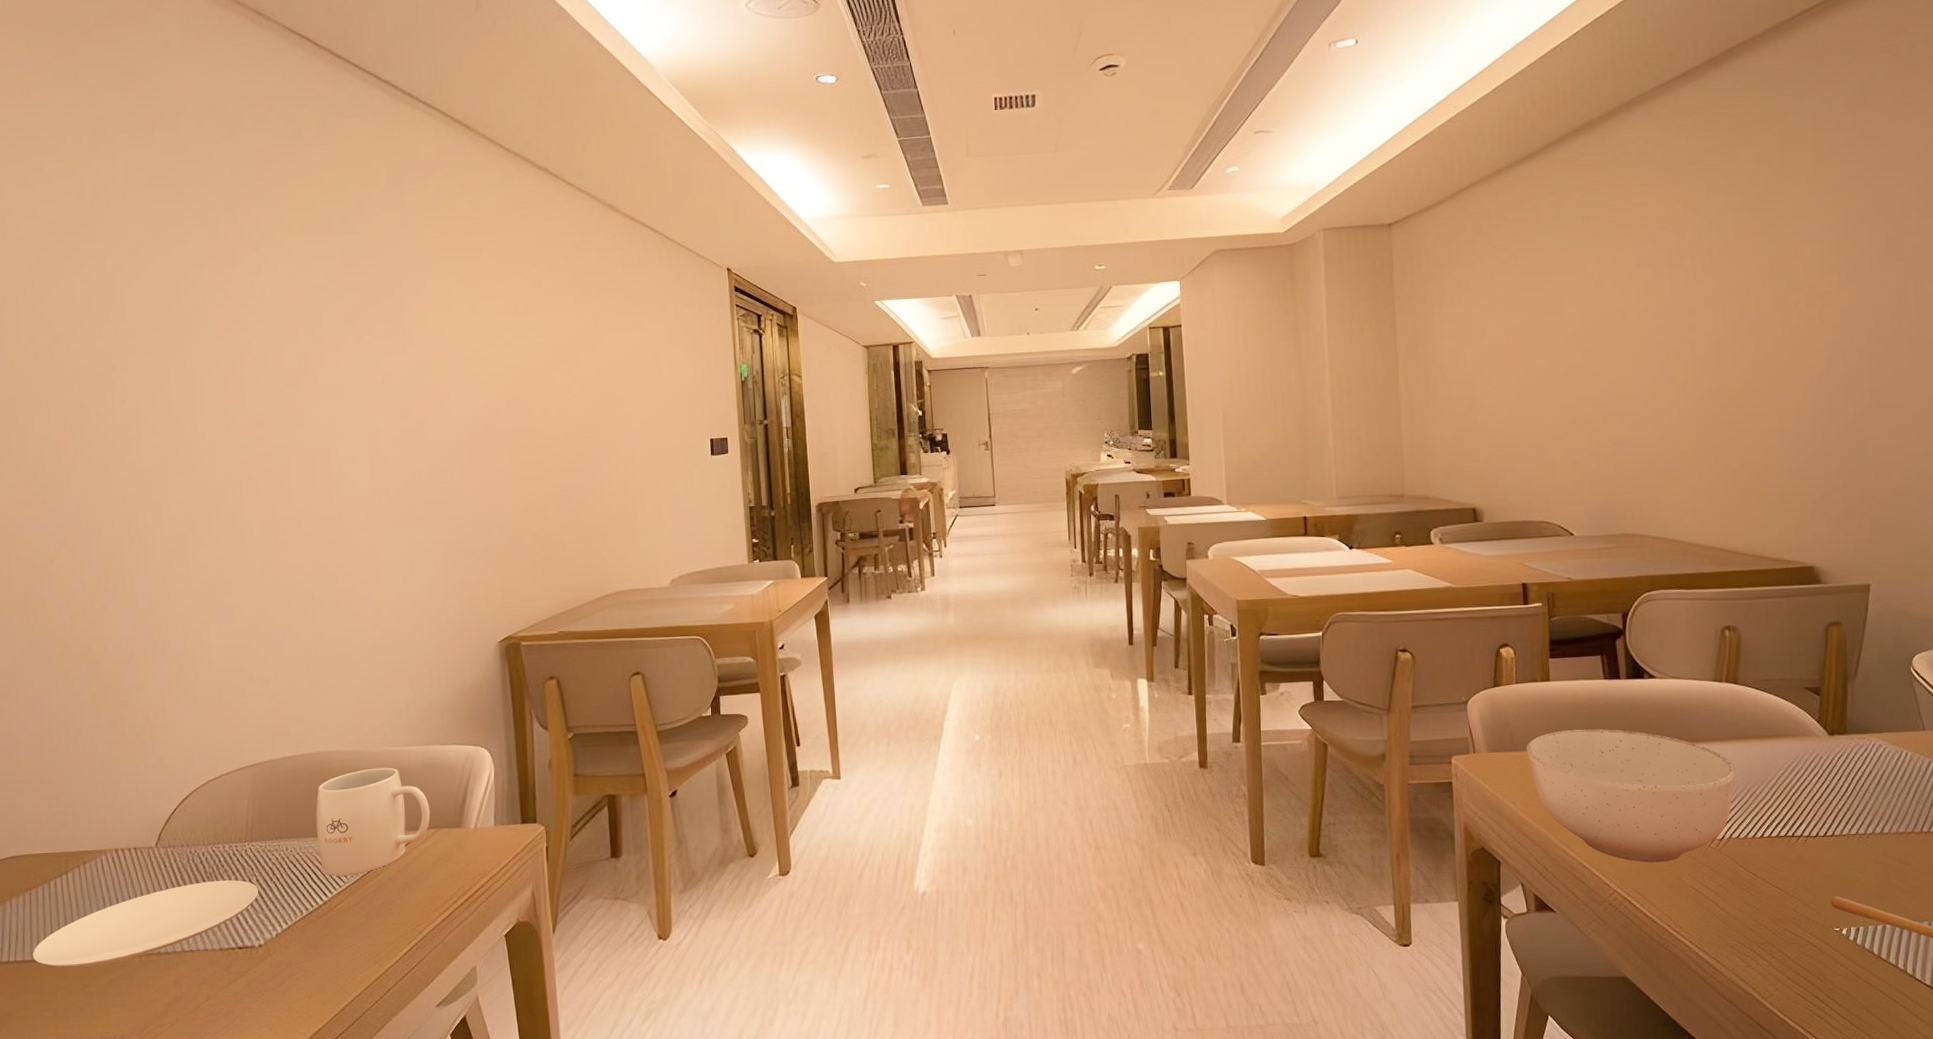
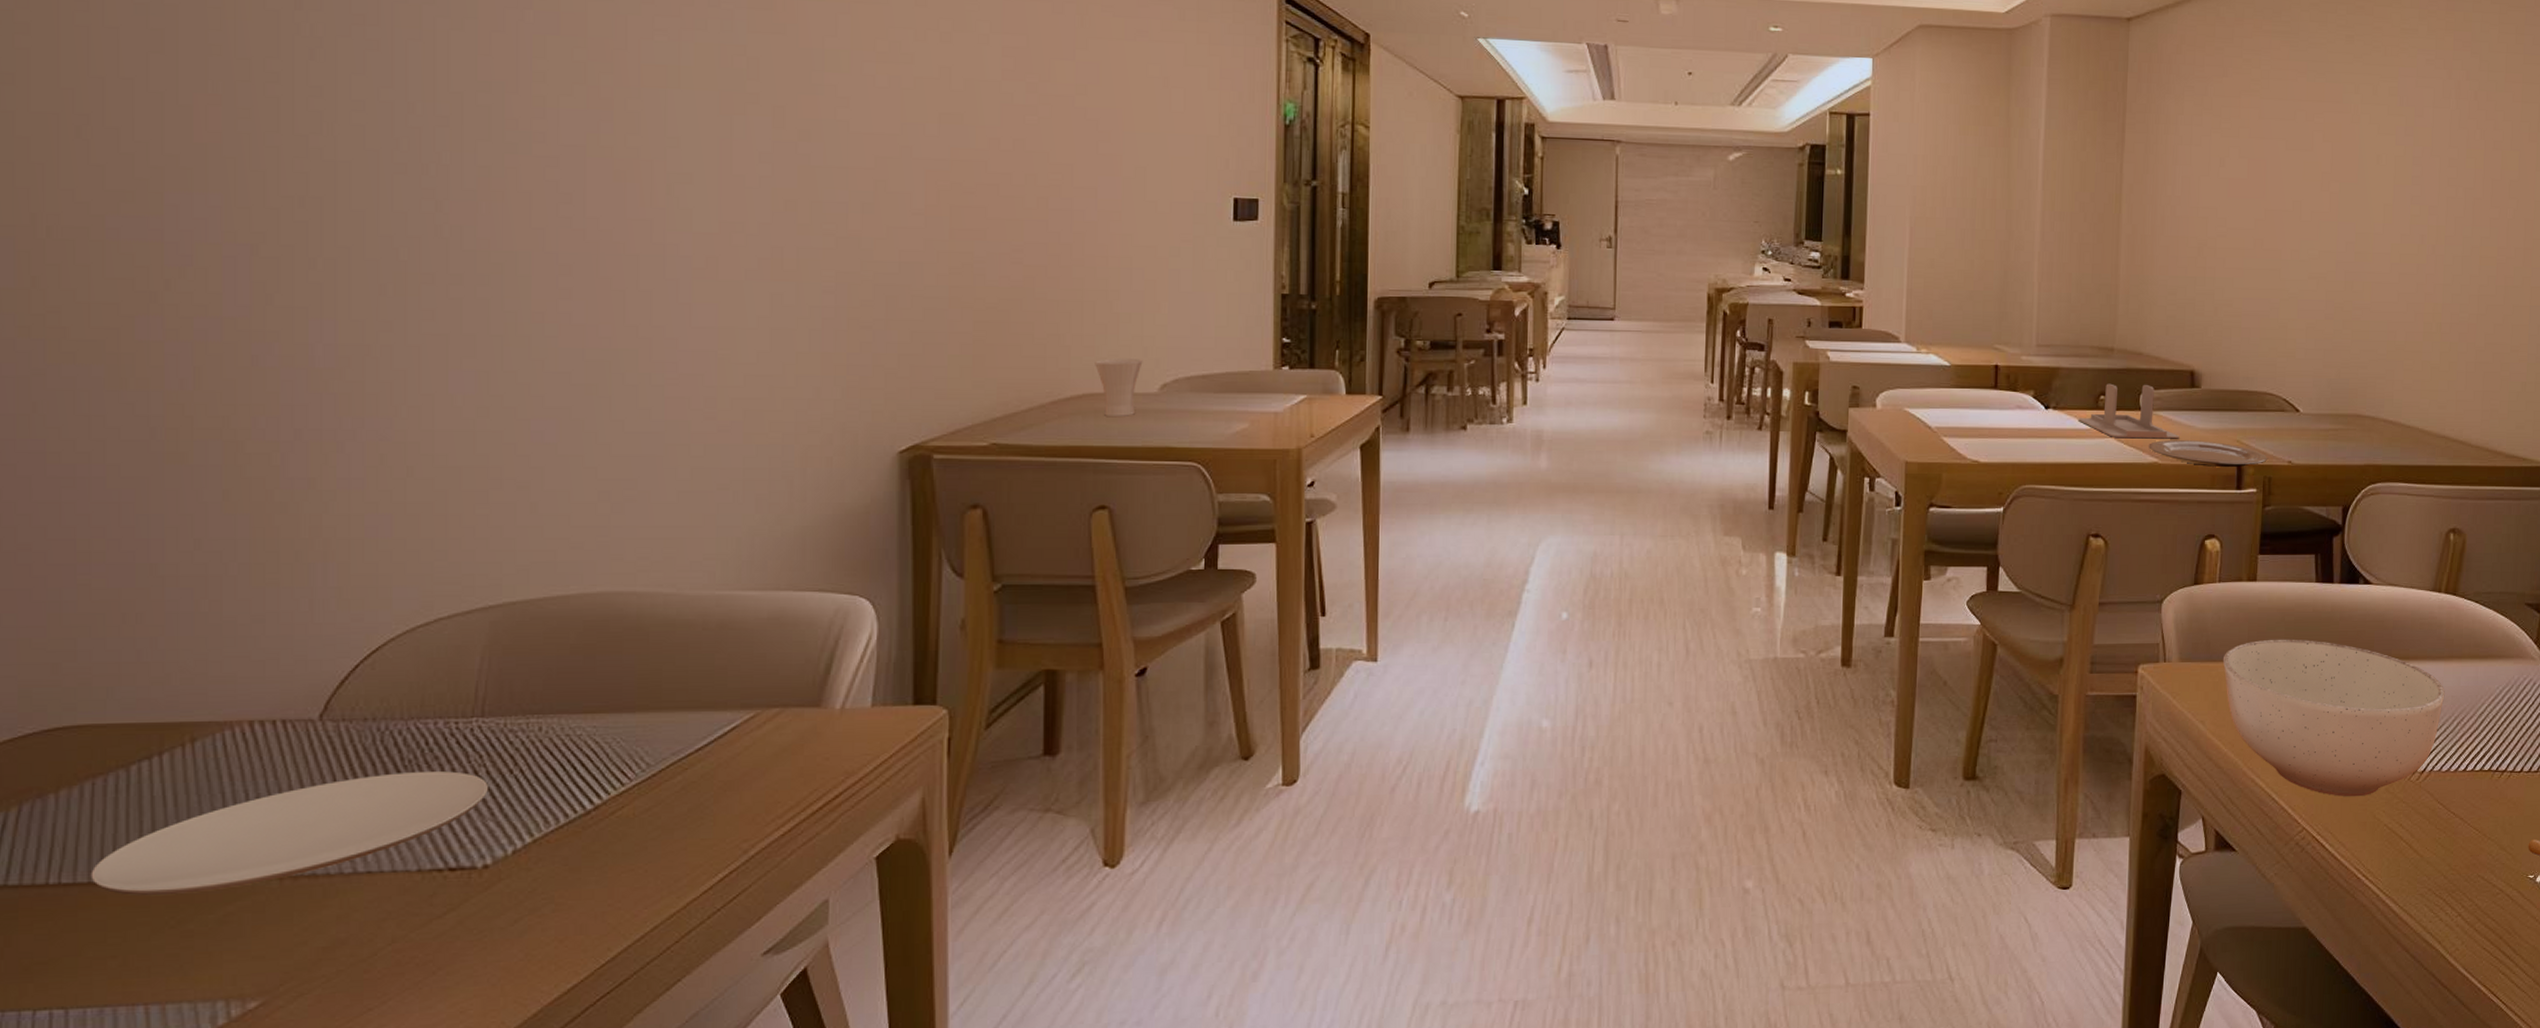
mug: present [316,767,431,877] -> none [591,619,774,770]
cup: none [624,563,657,607] -> present [1095,359,1143,418]
napkin holder: none [1378,522,1469,568] -> present [2078,383,2180,439]
plate: none [1441,565,1550,587] -> present [2147,439,2268,467]

